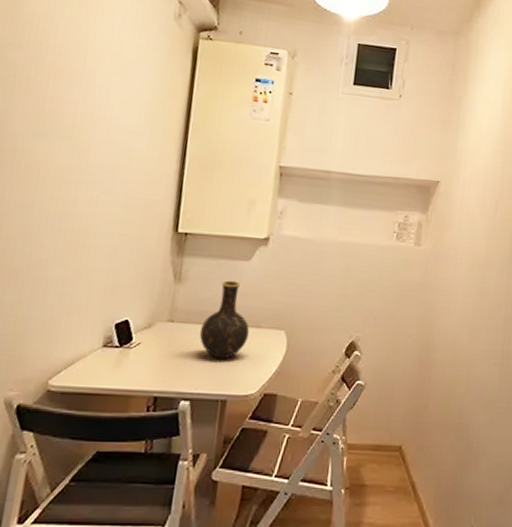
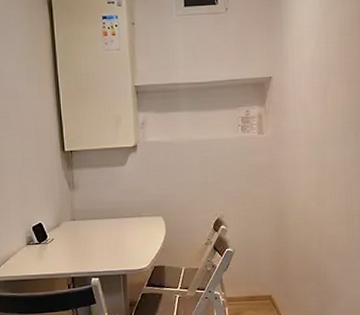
vase: present [199,280,249,360] -> none [96,183,134,244]

